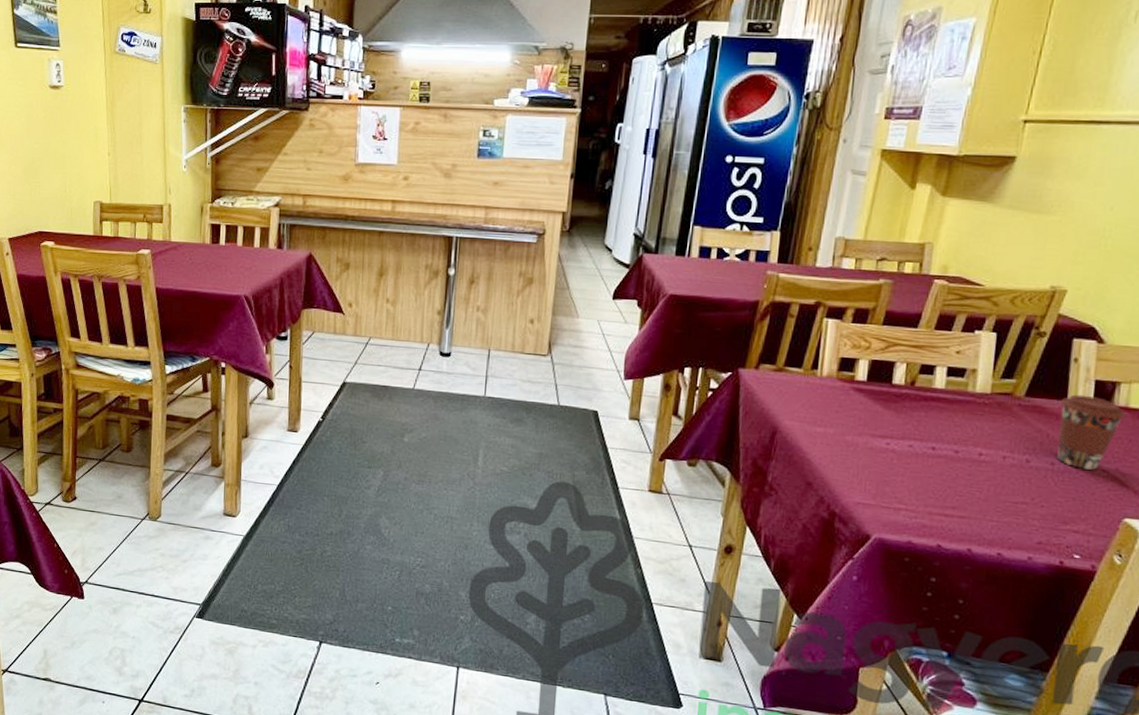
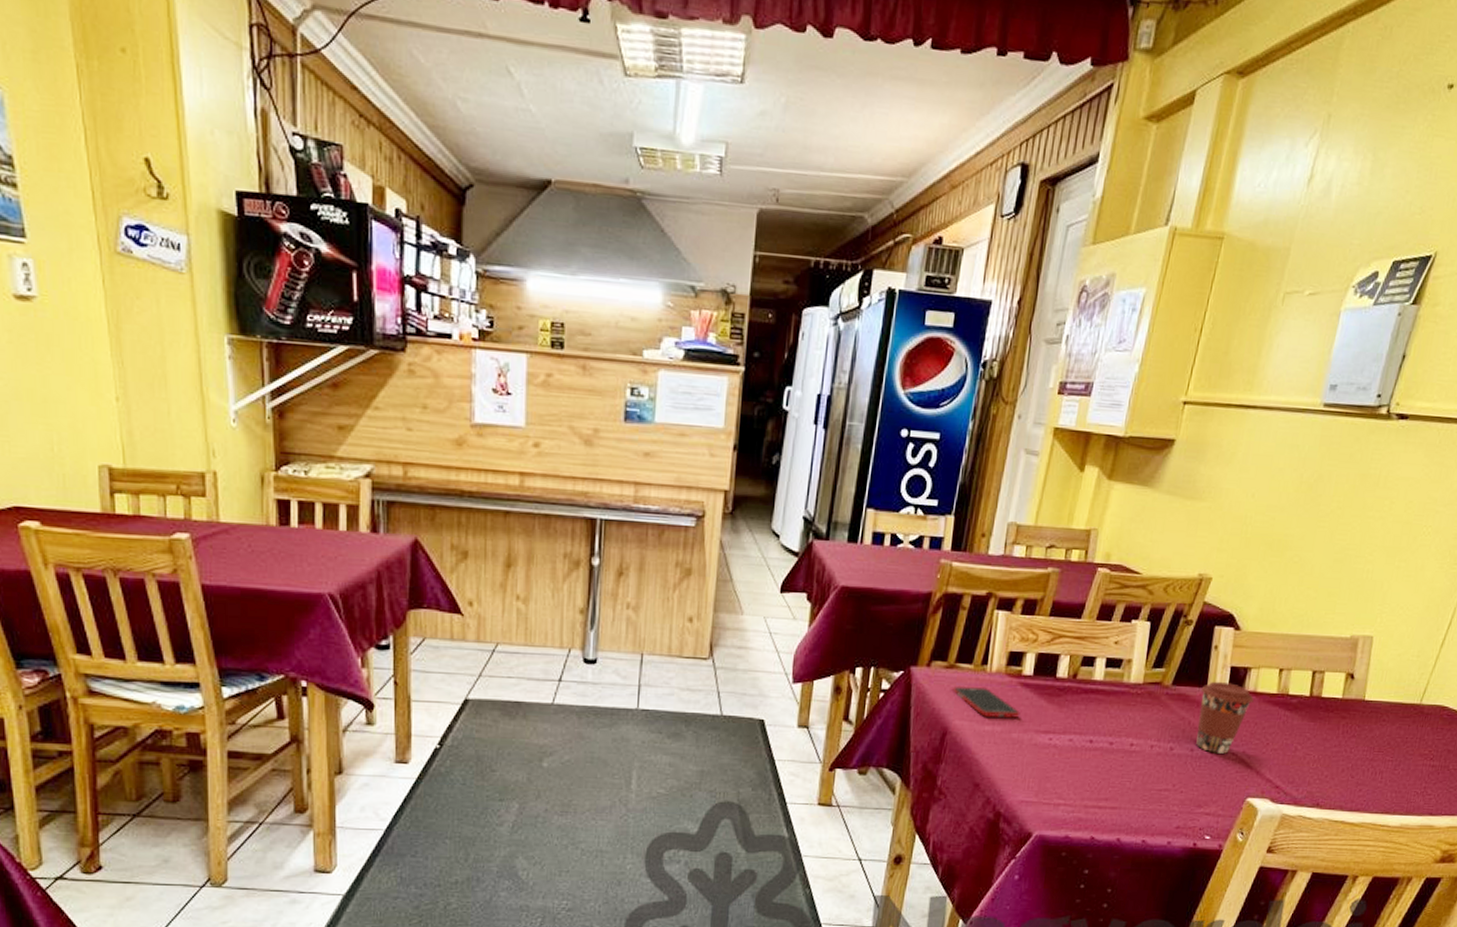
cell phone: none [782,388,854,422] -> present [952,685,1020,719]

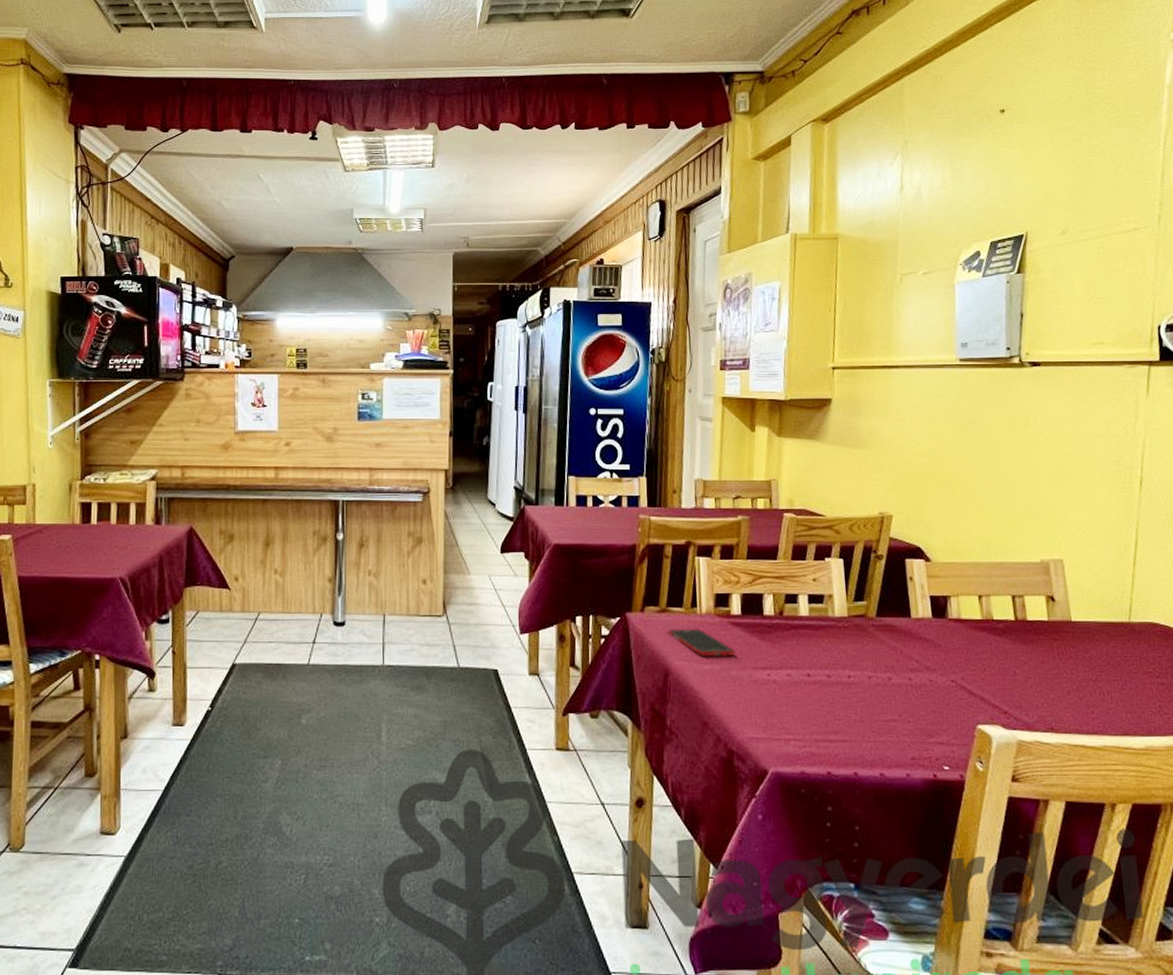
coffee cup: present [1196,681,1254,754] -> none [906,610,960,681]

